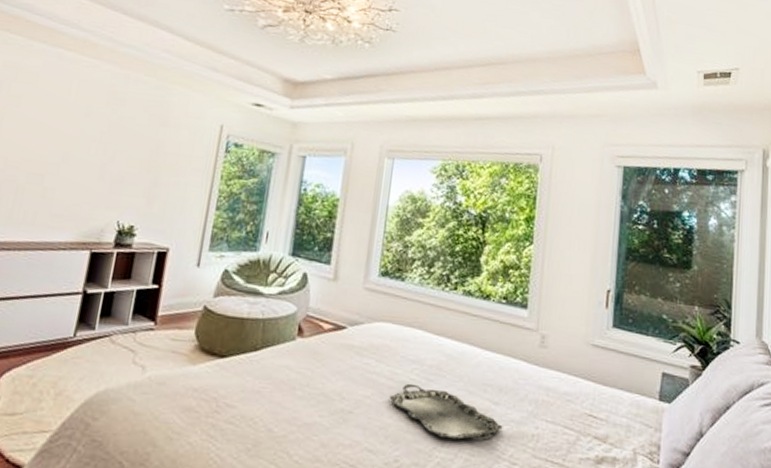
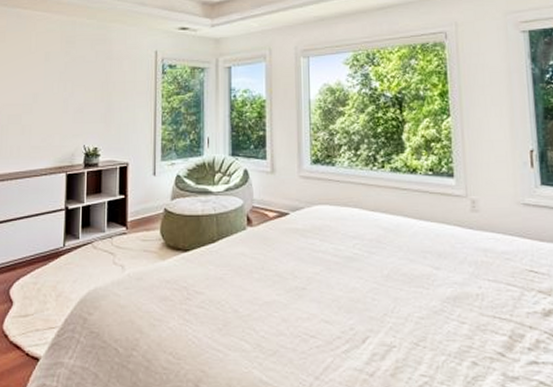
serving tray: present [389,383,503,441] -> none [337,257,447,305]

